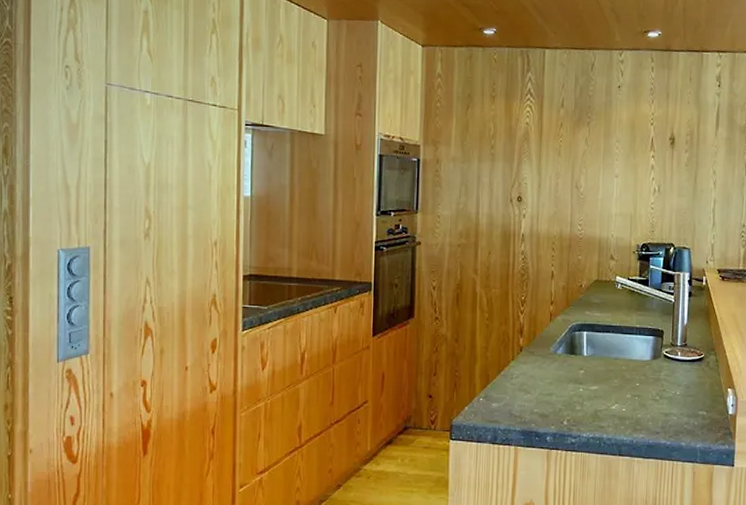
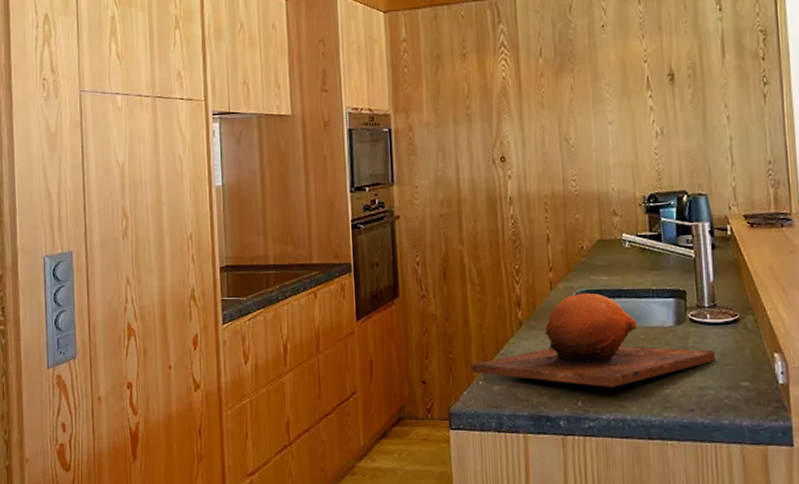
chopping board: none [472,326,682,410] -> present [470,293,716,387]

